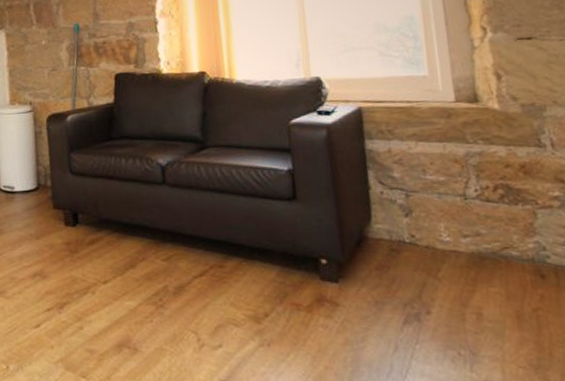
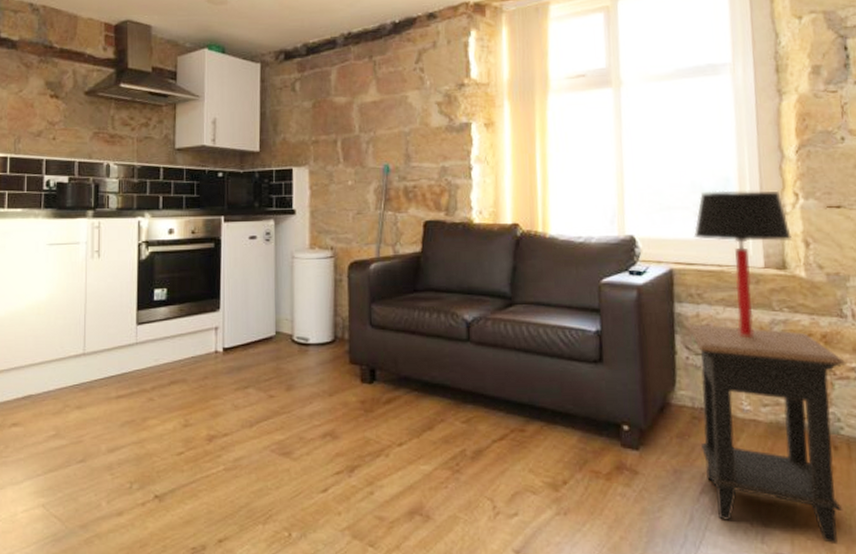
table lamp: none [380,25,482,170] -> present [693,190,792,337]
side table: none [380,159,555,373] -> present [688,323,846,545]

